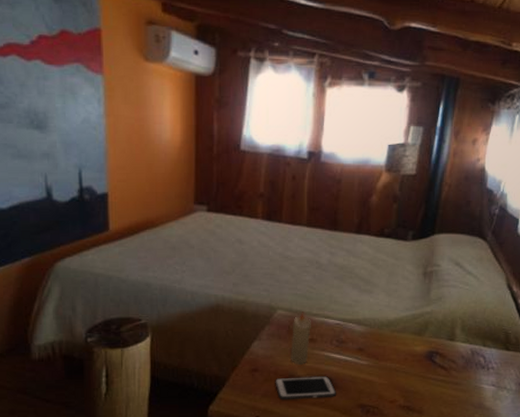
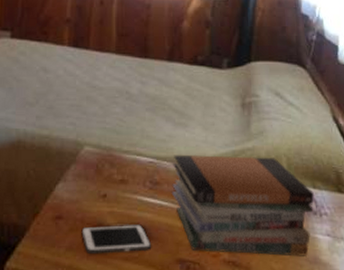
candle: present [290,311,311,365] -> none [98,148,122,211]
book stack: none [355,317,484,403] -> present [171,154,314,257]

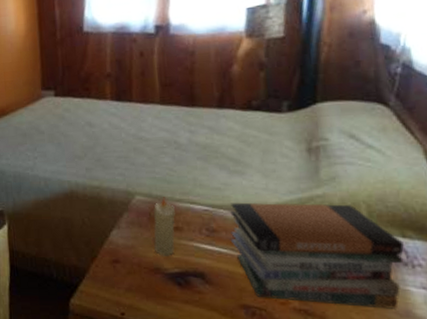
cell phone: present [81,224,152,254] -> none [139,270,213,296]
candle: none [98,148,122,211] -> present [153,197,175,256]

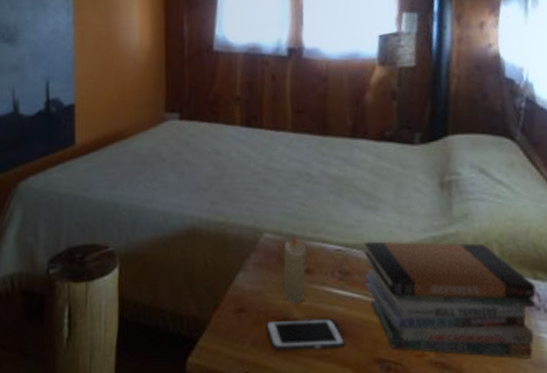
cell phone: none [139,270,213,296] -> present [266,319,346,350]

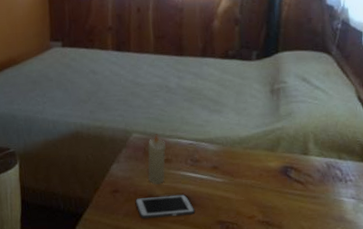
book stack: present [364,241,536,359] -> none [210,135,340,216]

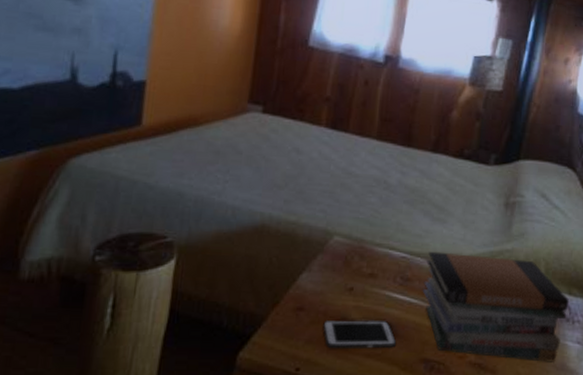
candle: present [147,134,166,184] -> none [344,240,373,305]
book stack: none [210,135,340,216] -> present [422,251,569,363]

